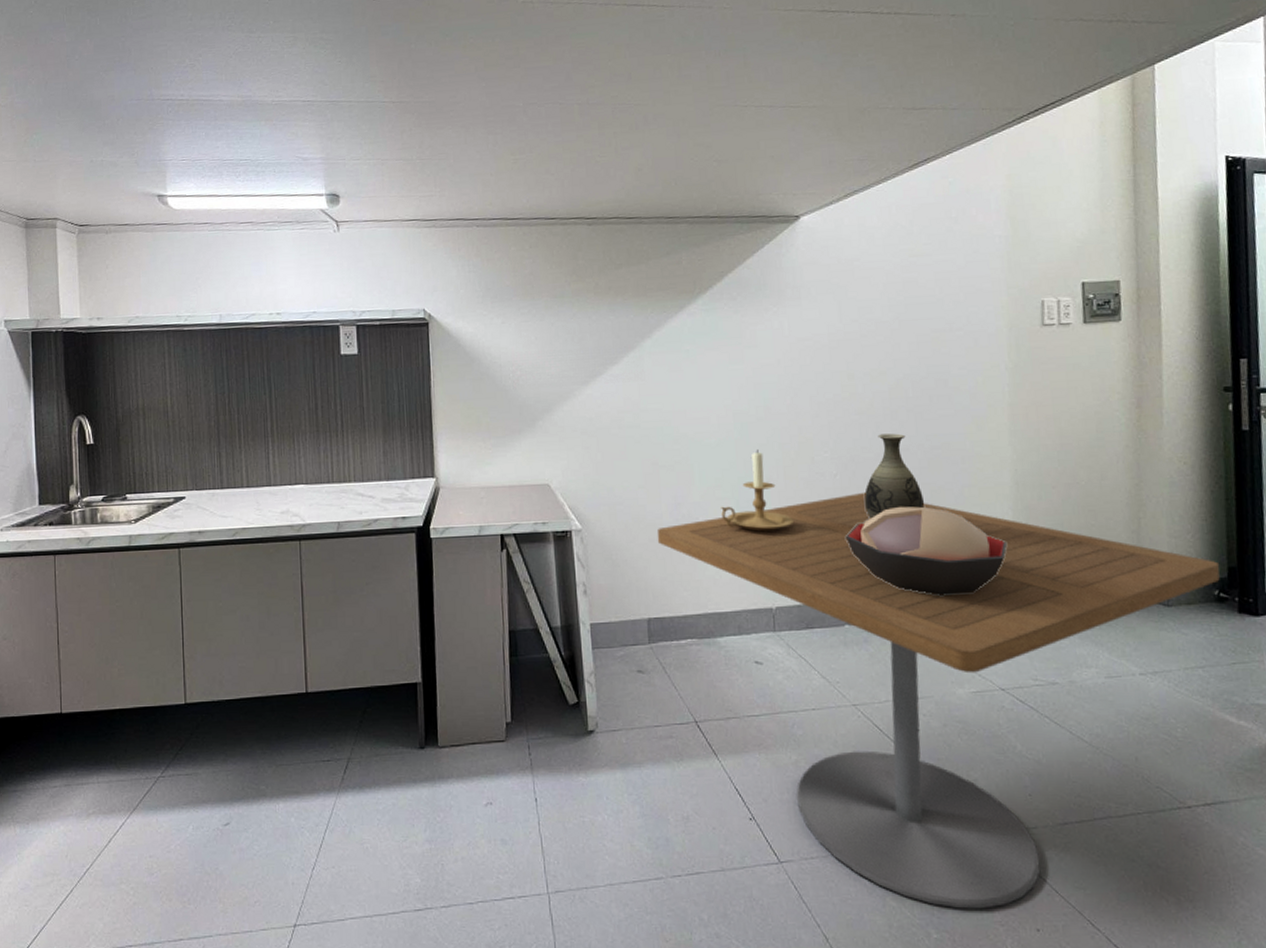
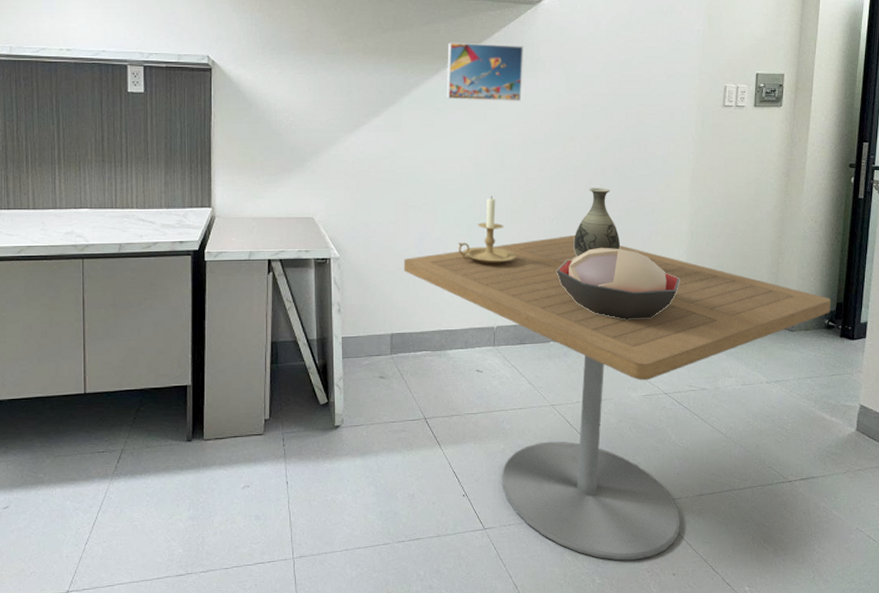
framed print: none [692,271,785,340] -> present [446,42,524,101]

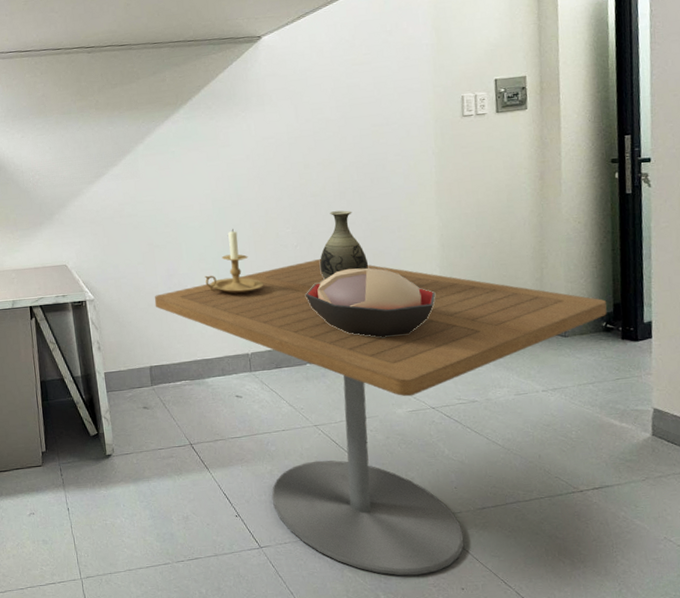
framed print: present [446,42,524,101] -> none [175,83,252,143]

